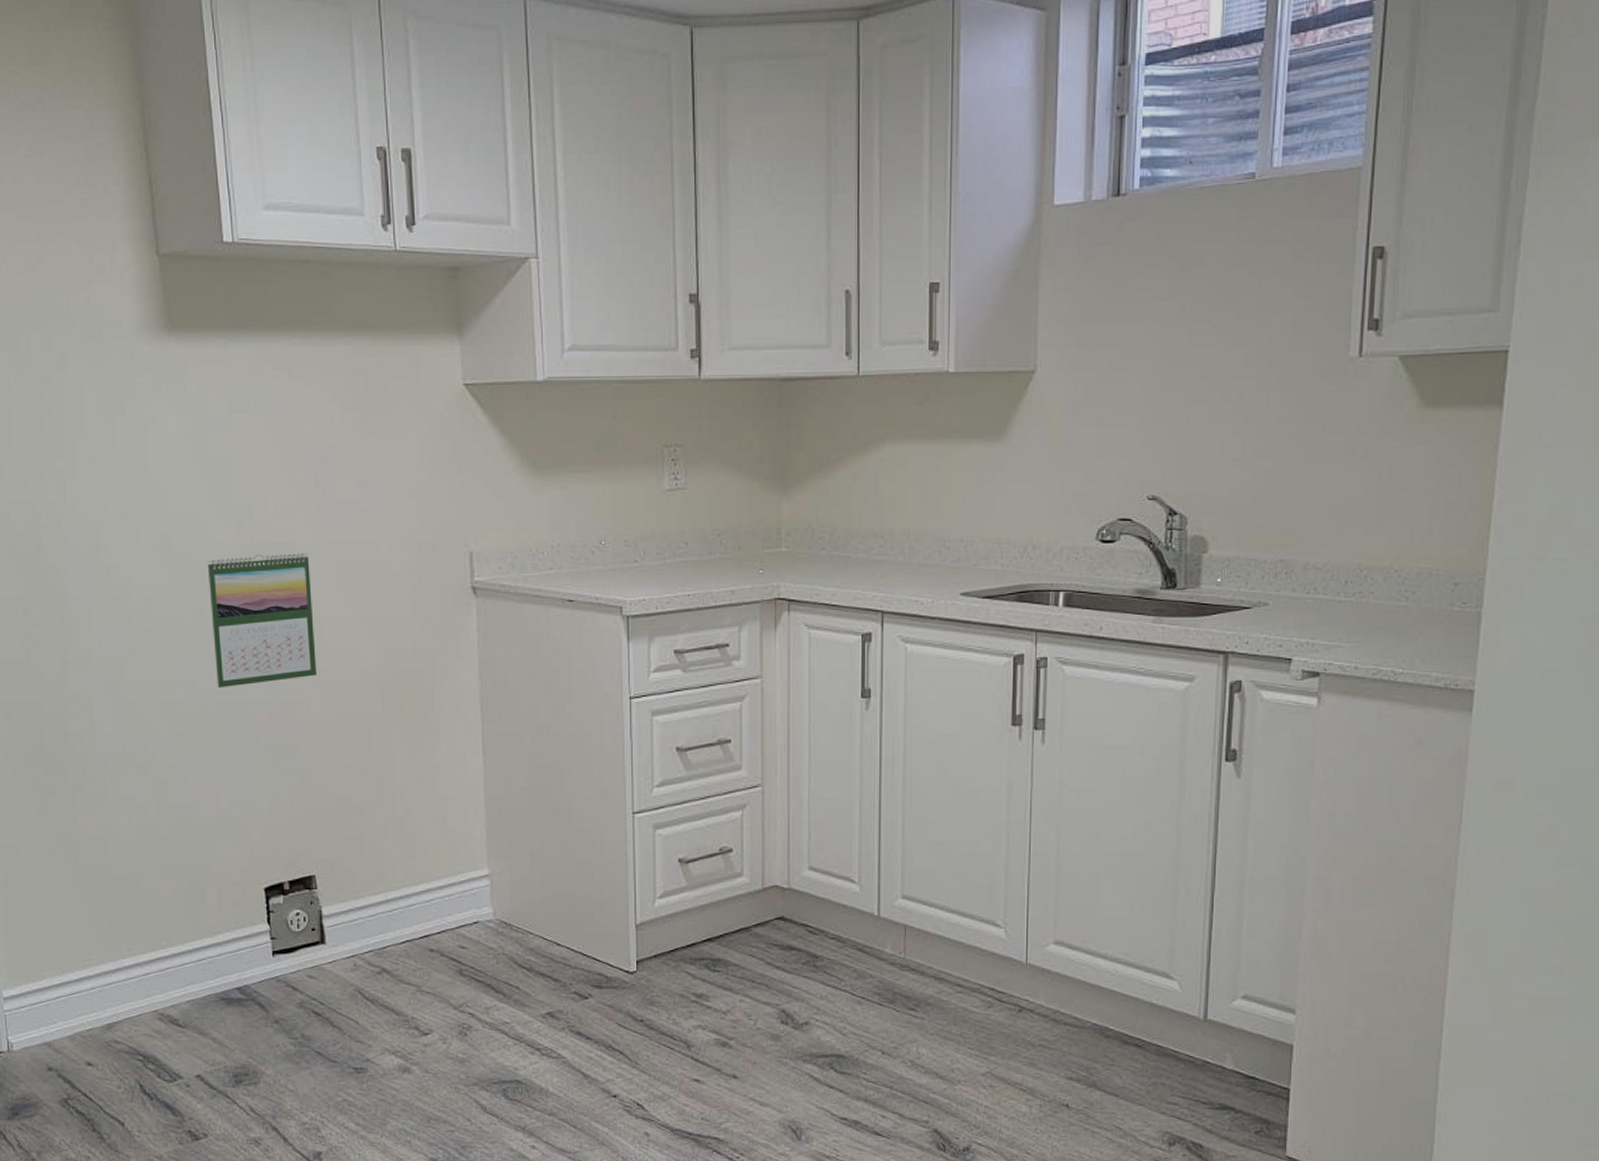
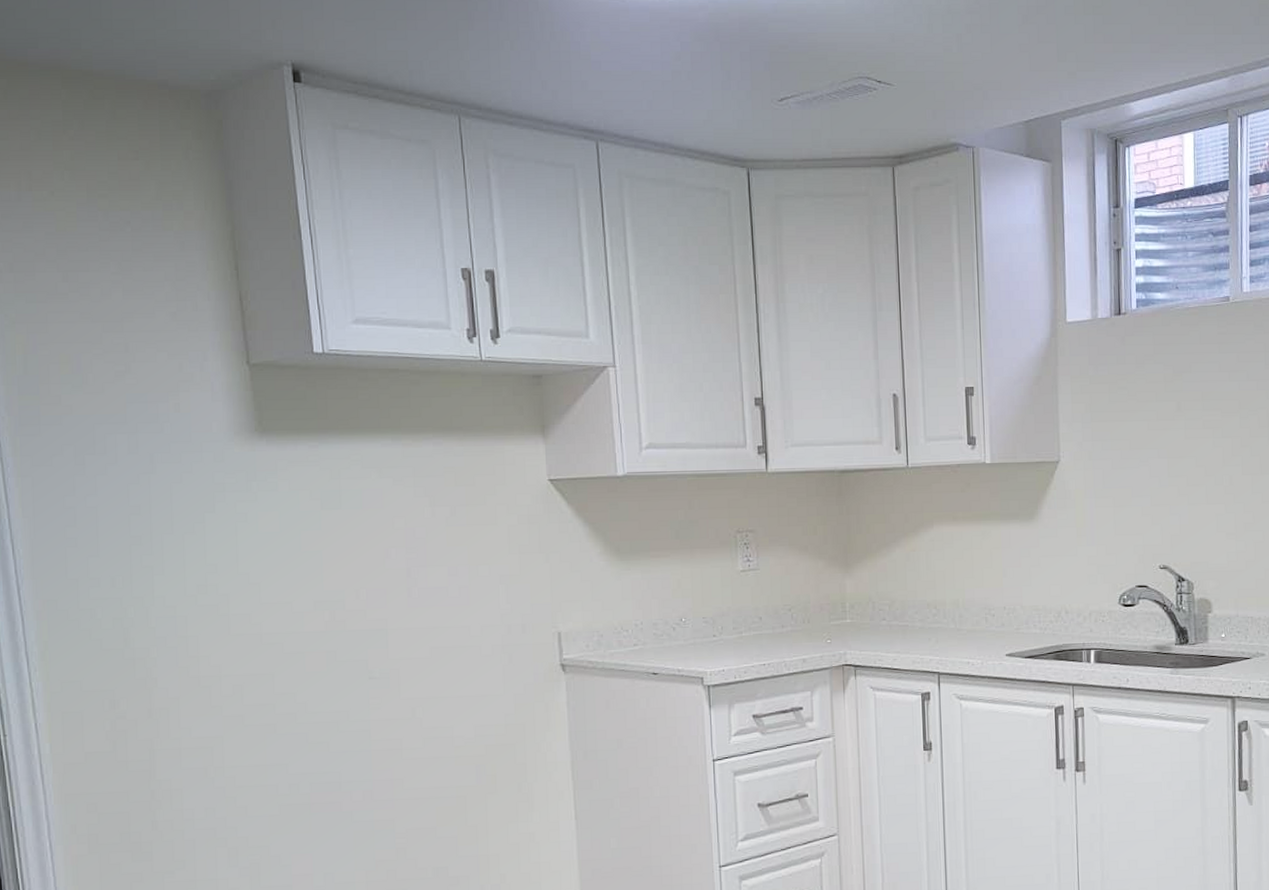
calendar: present [207,553,318,689] -> none [300,638,412,770]

